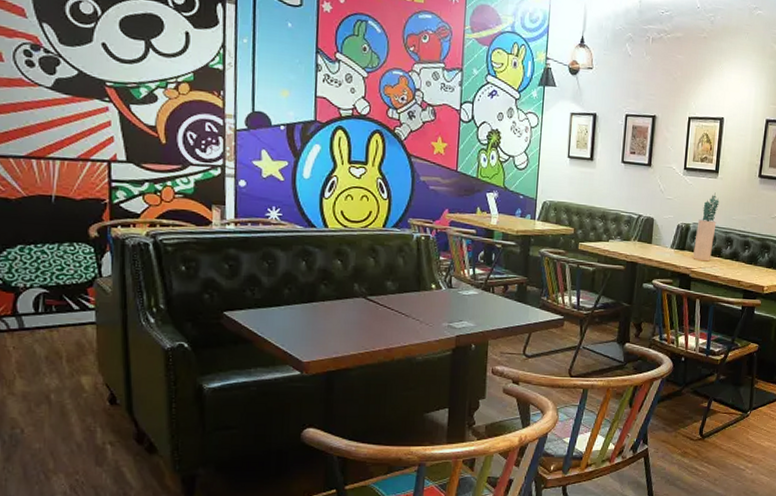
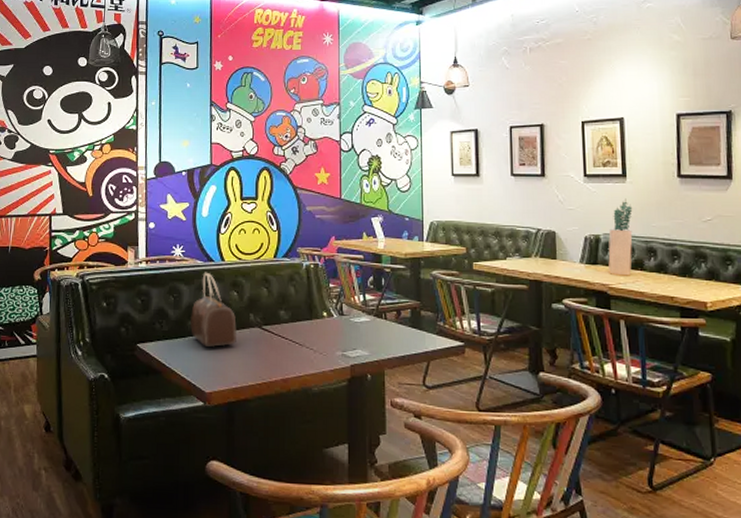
handbag: none [286,238,340,316] -> present [189,272,238,347]

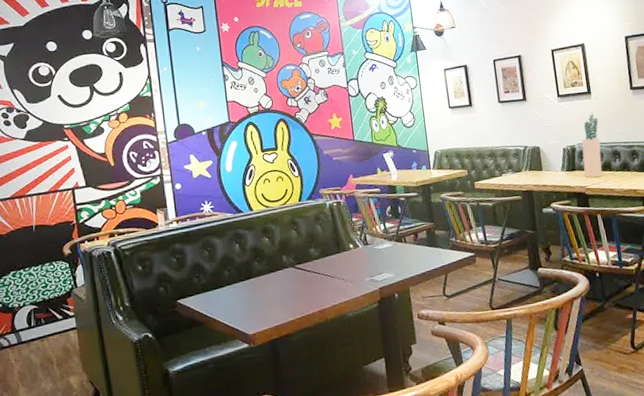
handbag: present [189,272,238,347] -> none [226,223,273,292]

